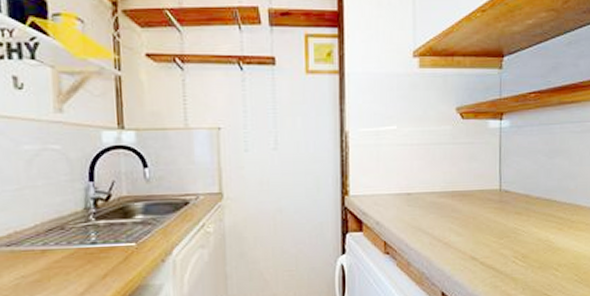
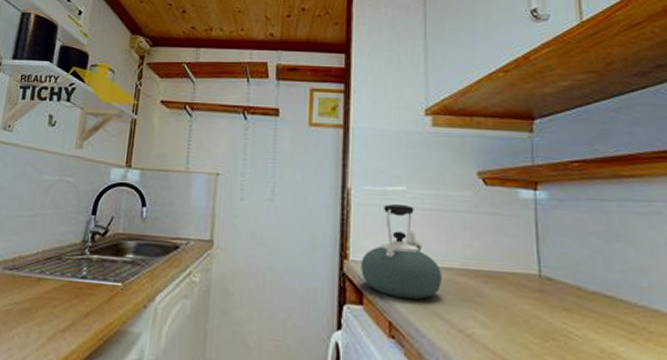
kettle: none [360,141,427,222] -> present [361,203,443,300]

